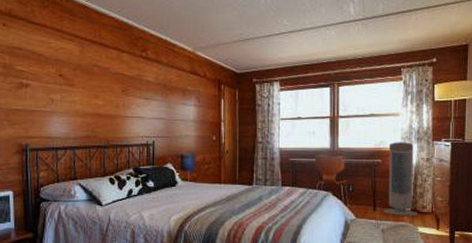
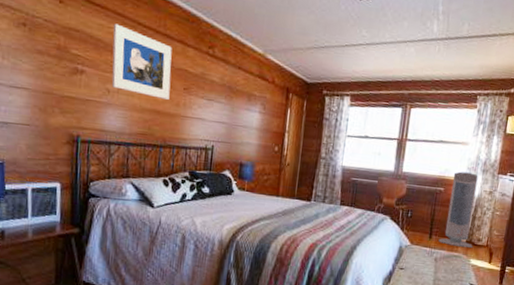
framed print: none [53,39,109,102] -> present [111,23,172,100]

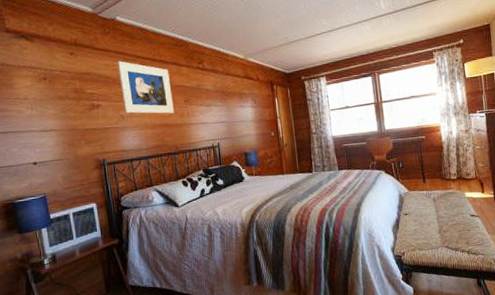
air purifier: present [438,171,478,248] -> none [430,117,464,185]

